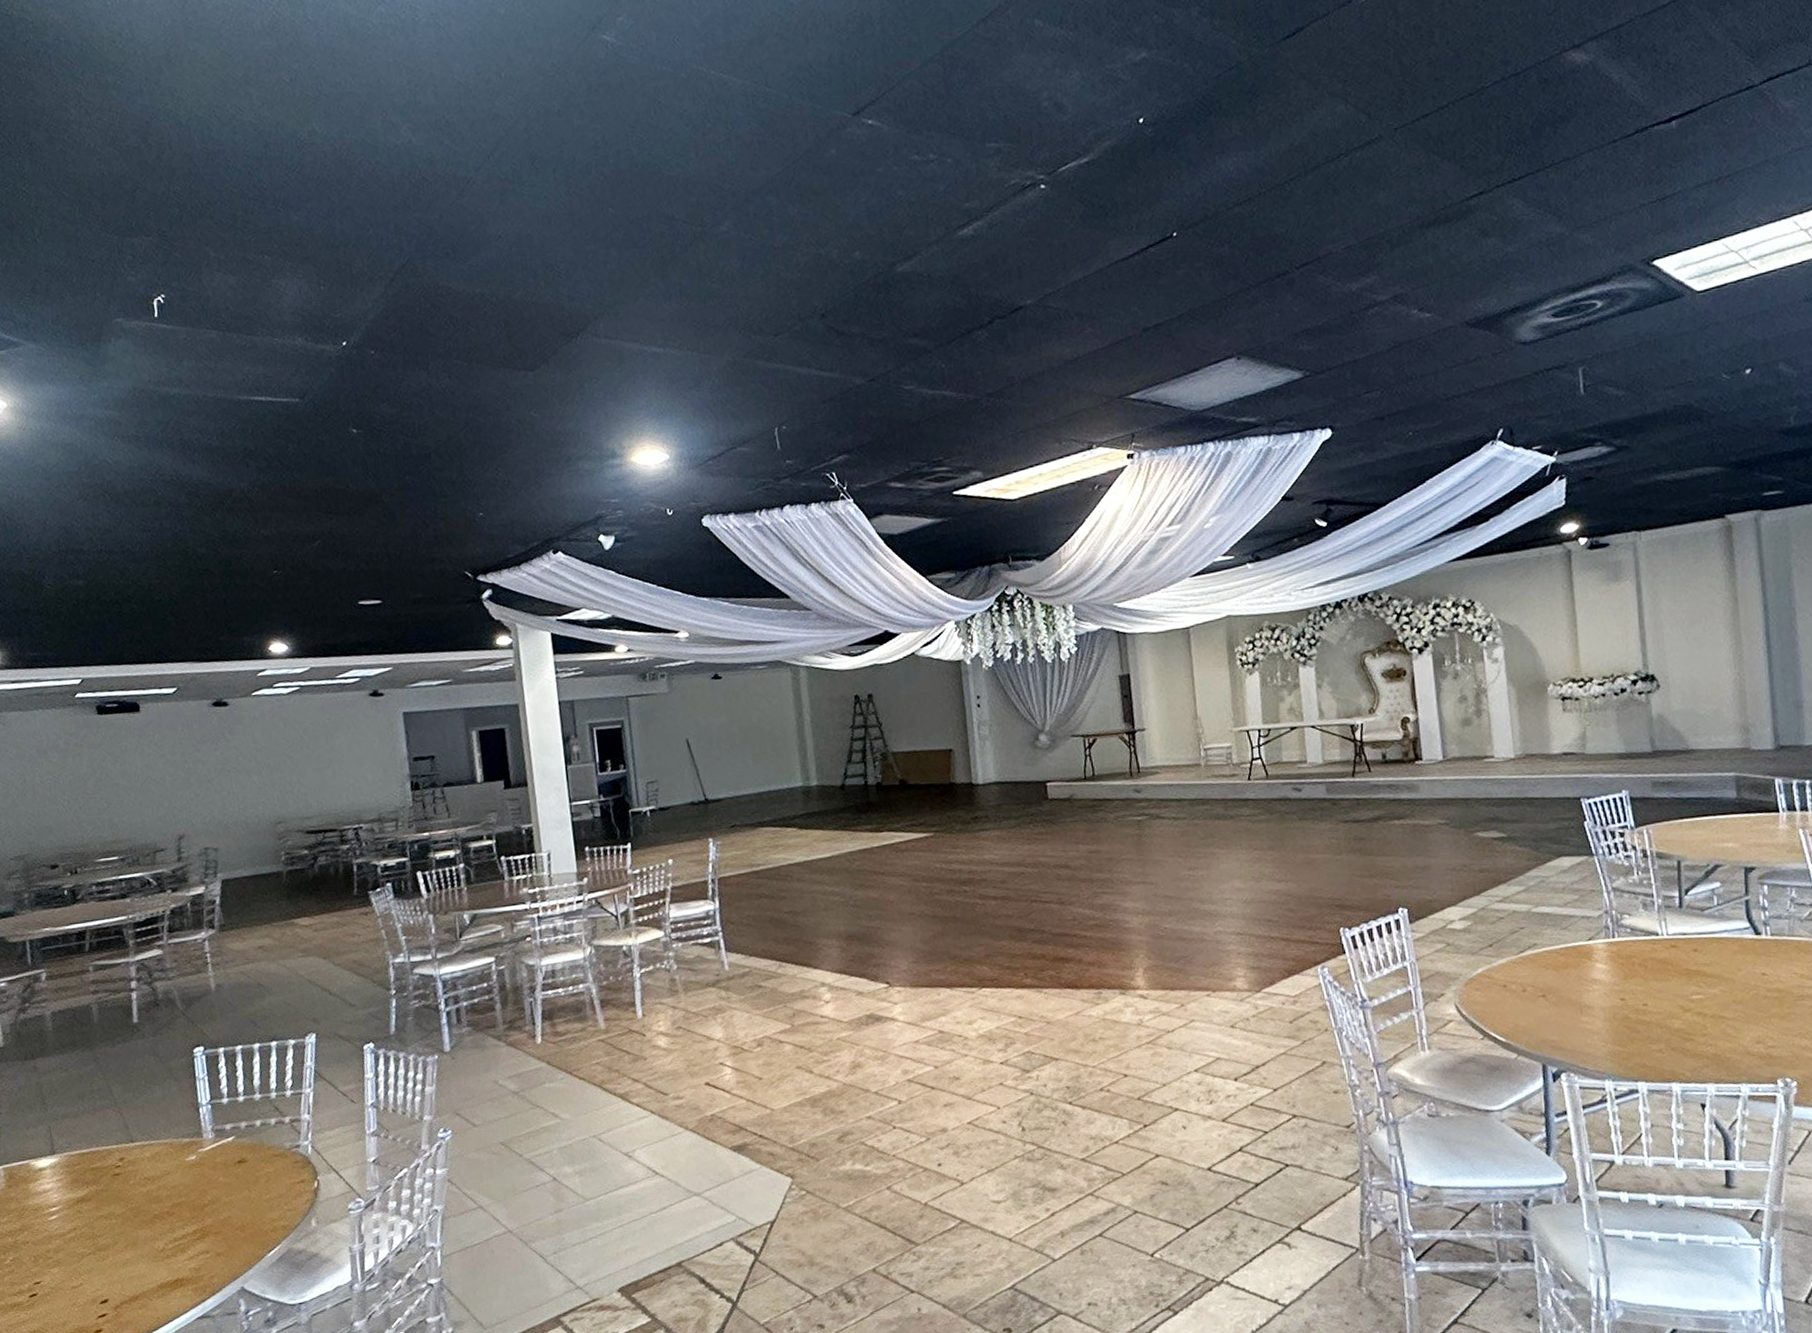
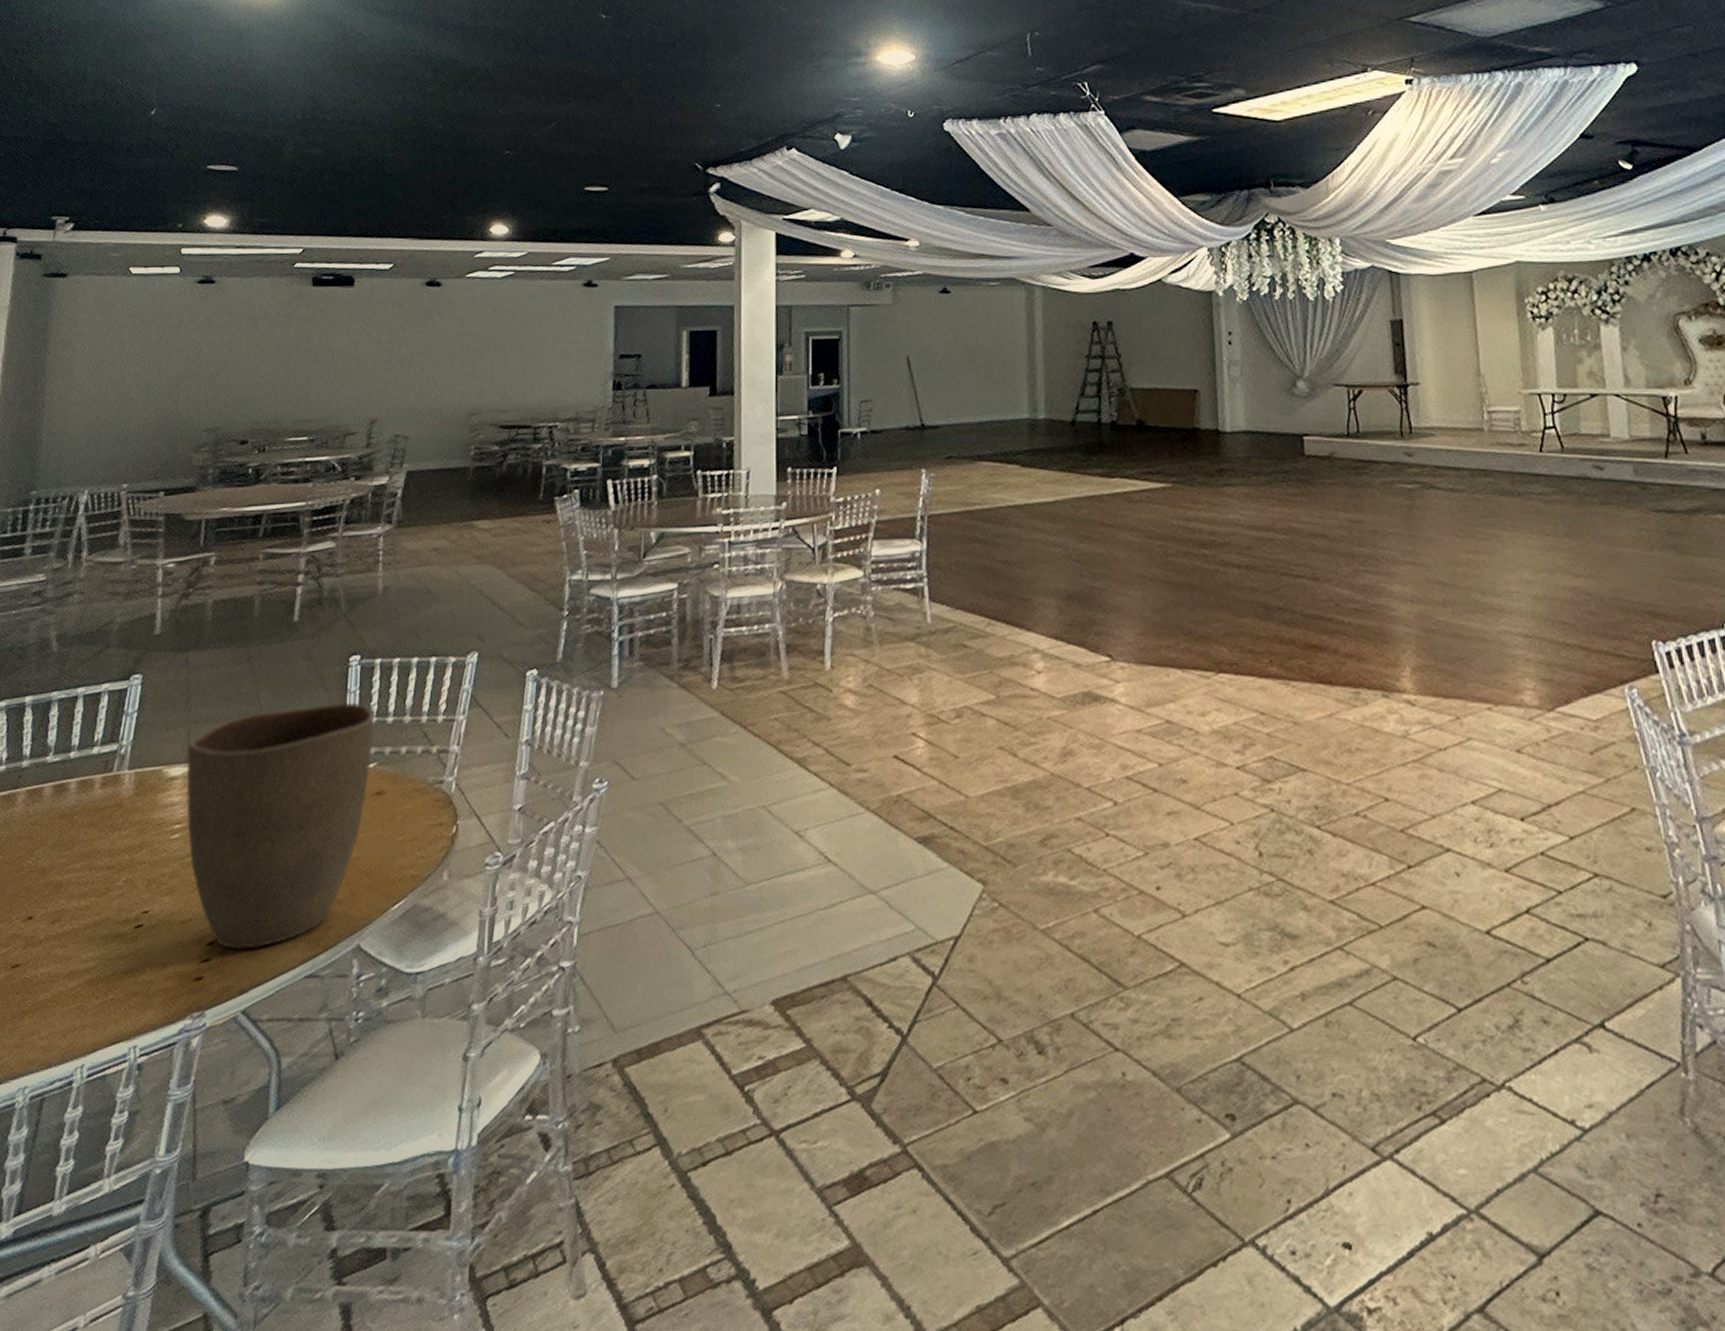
vase: none [50,1087,230,1305] -> present [186,702,375,950]

